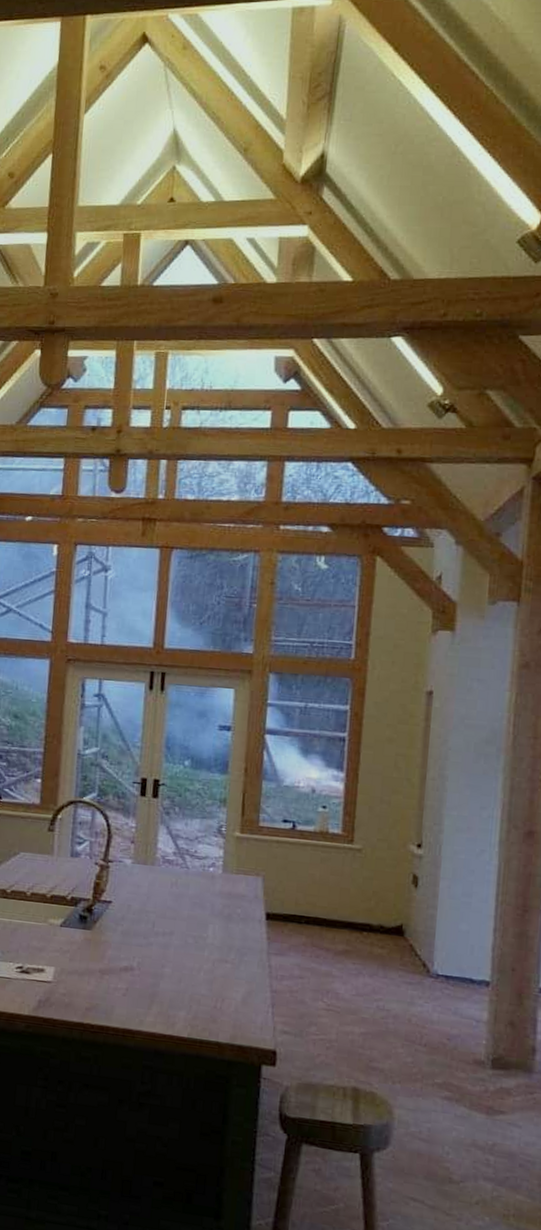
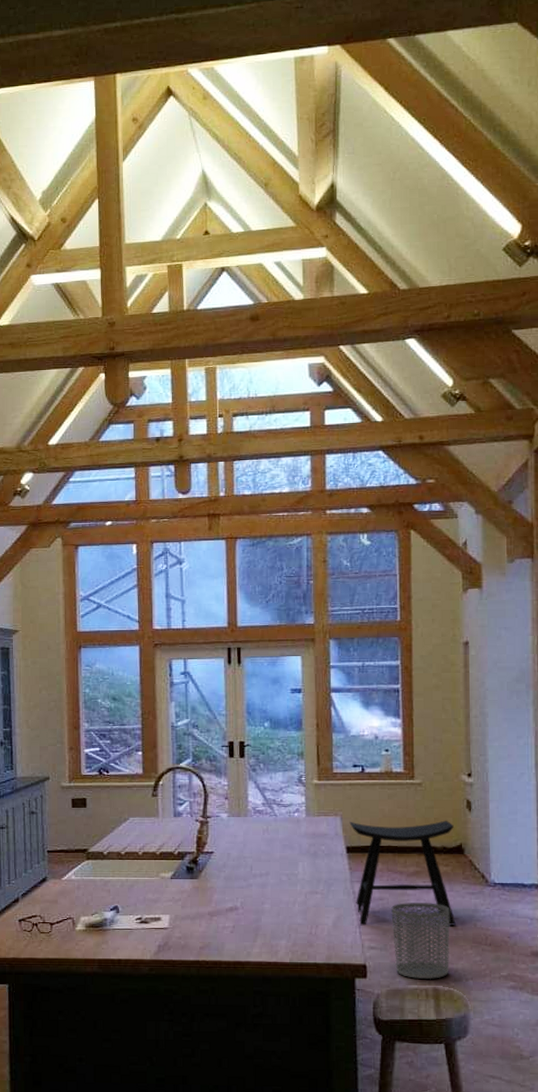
stool: none [269,883,395,1019] -> present [349,820,456,926]
waste bin: none [310,984,381,1078] -> present [391,902,450,980]

